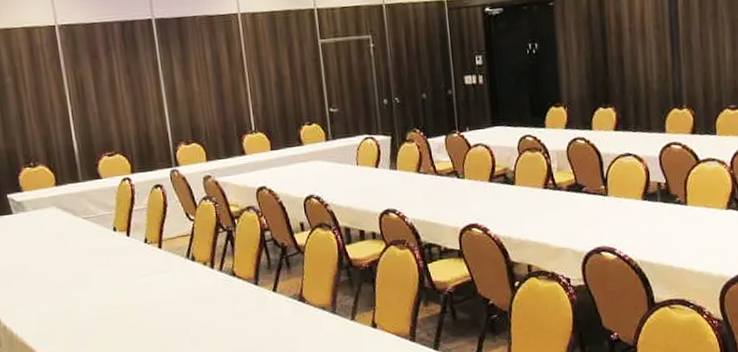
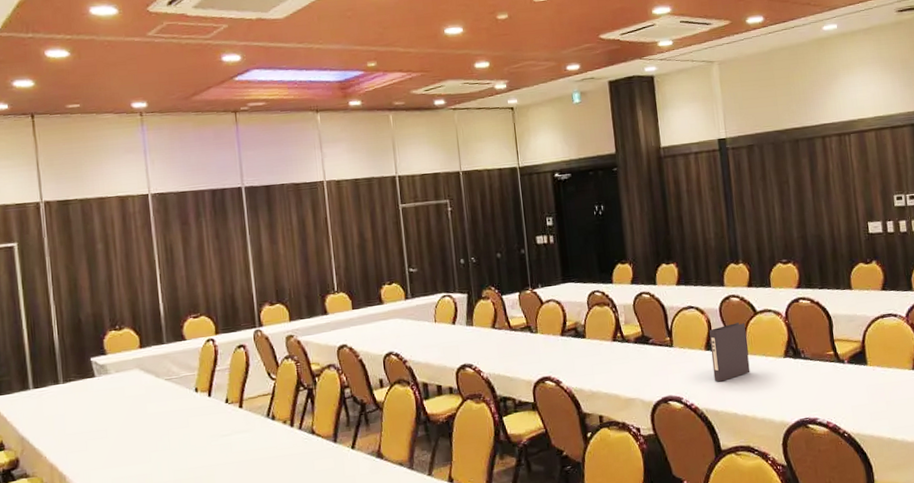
binder: none [647,172,689,233] -> present [709,322,750,382]

